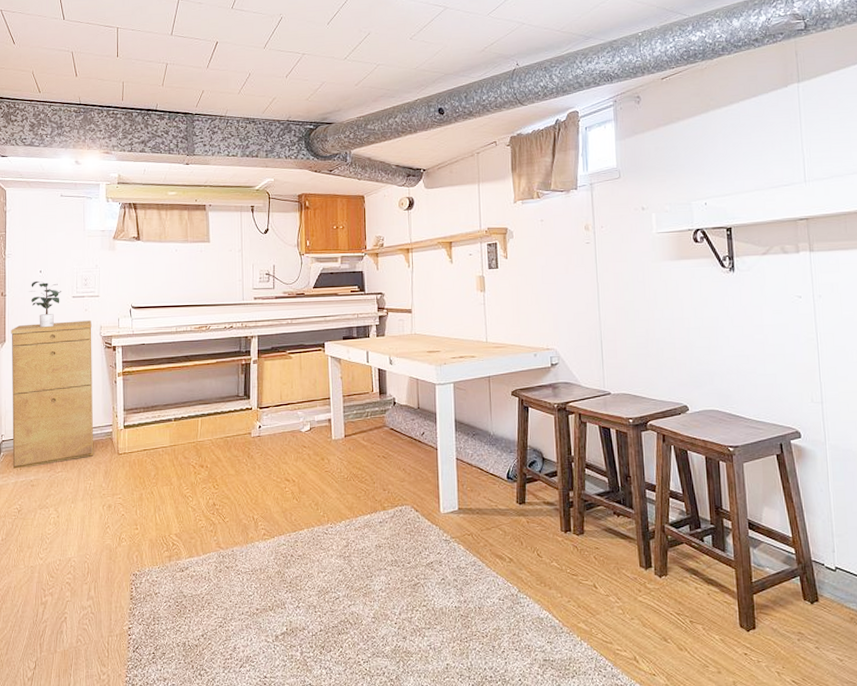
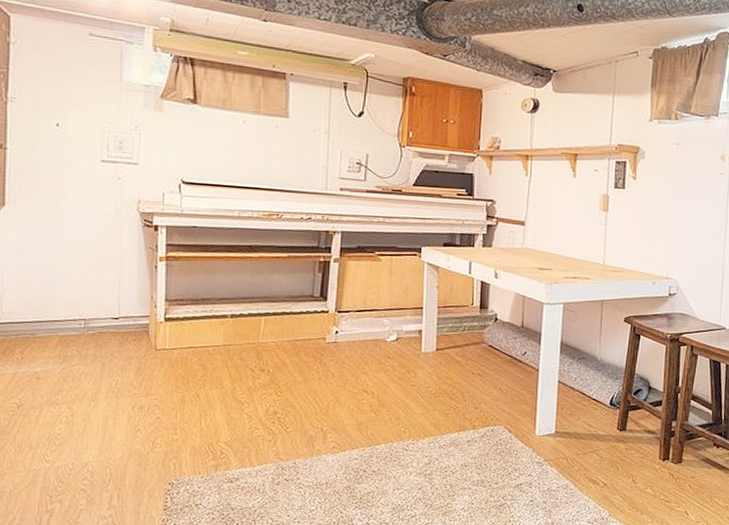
filing cabinet: present [11,320,93,469] -> none [11,187,127,358]
potted plant: present [29,280,62,328] -> none [40,135,87,194]

